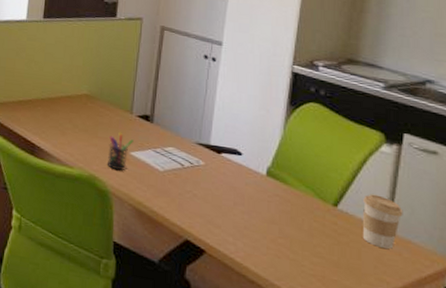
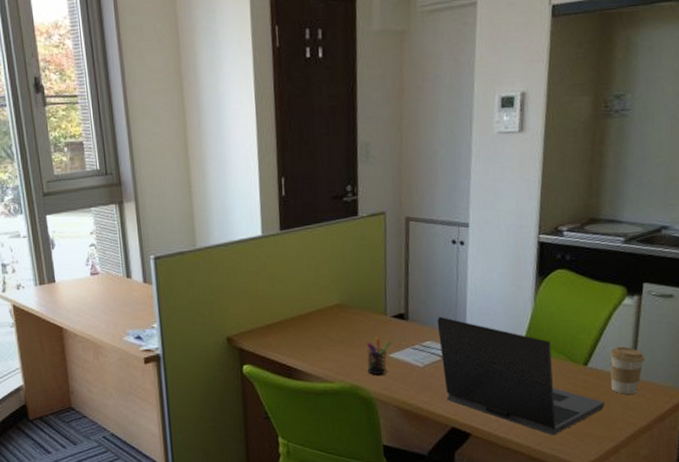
laptop: none [181,125,356,274] -> present [437,316,605,436]

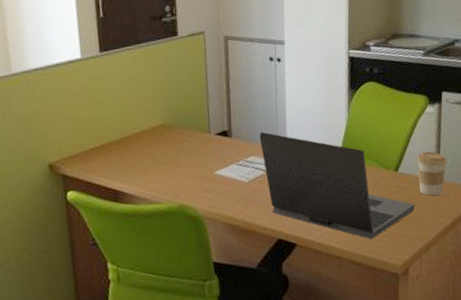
pen holder: present [366,336,391,376] -> none [192,154,216,194]

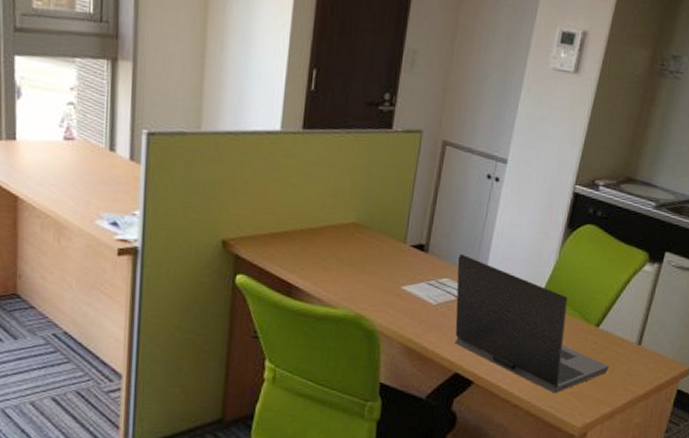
coffee cup: present [417,151,448,196] -> none [618,312,655,361]

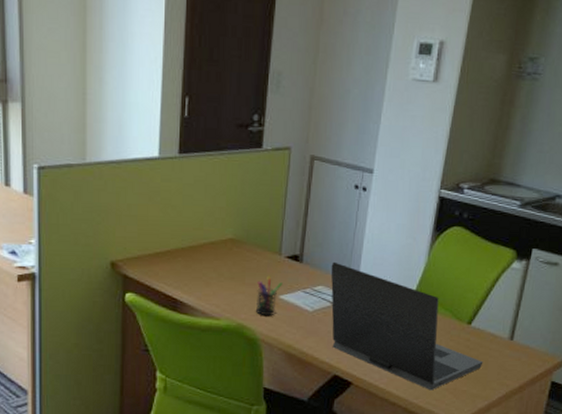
pen holder: none [375,264,406,308] -> present [255,276,283,316]

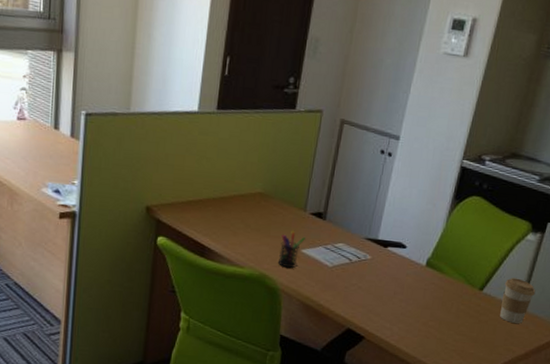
laptop: present [330,261,483,391] -> none [348,221,492,351]
coffee cup: none [490,309,526,356] -> present [500,277,536,324]

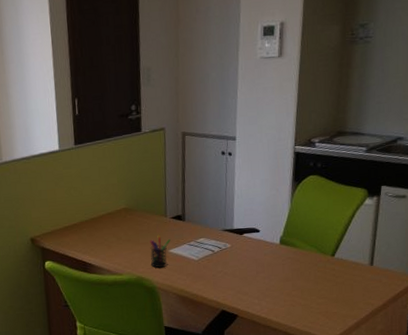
coffee cup: present [500,277,536,324] -> none [353,239,382,280]

